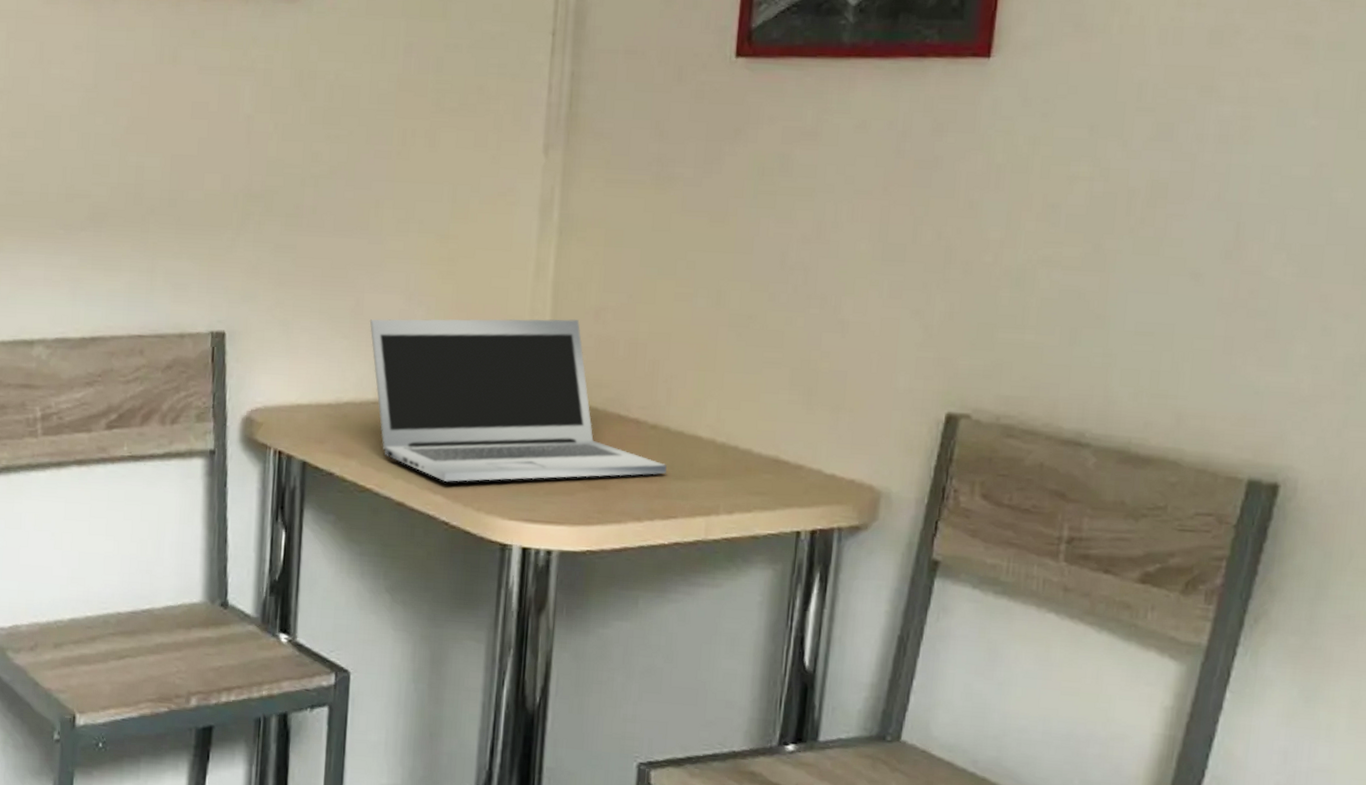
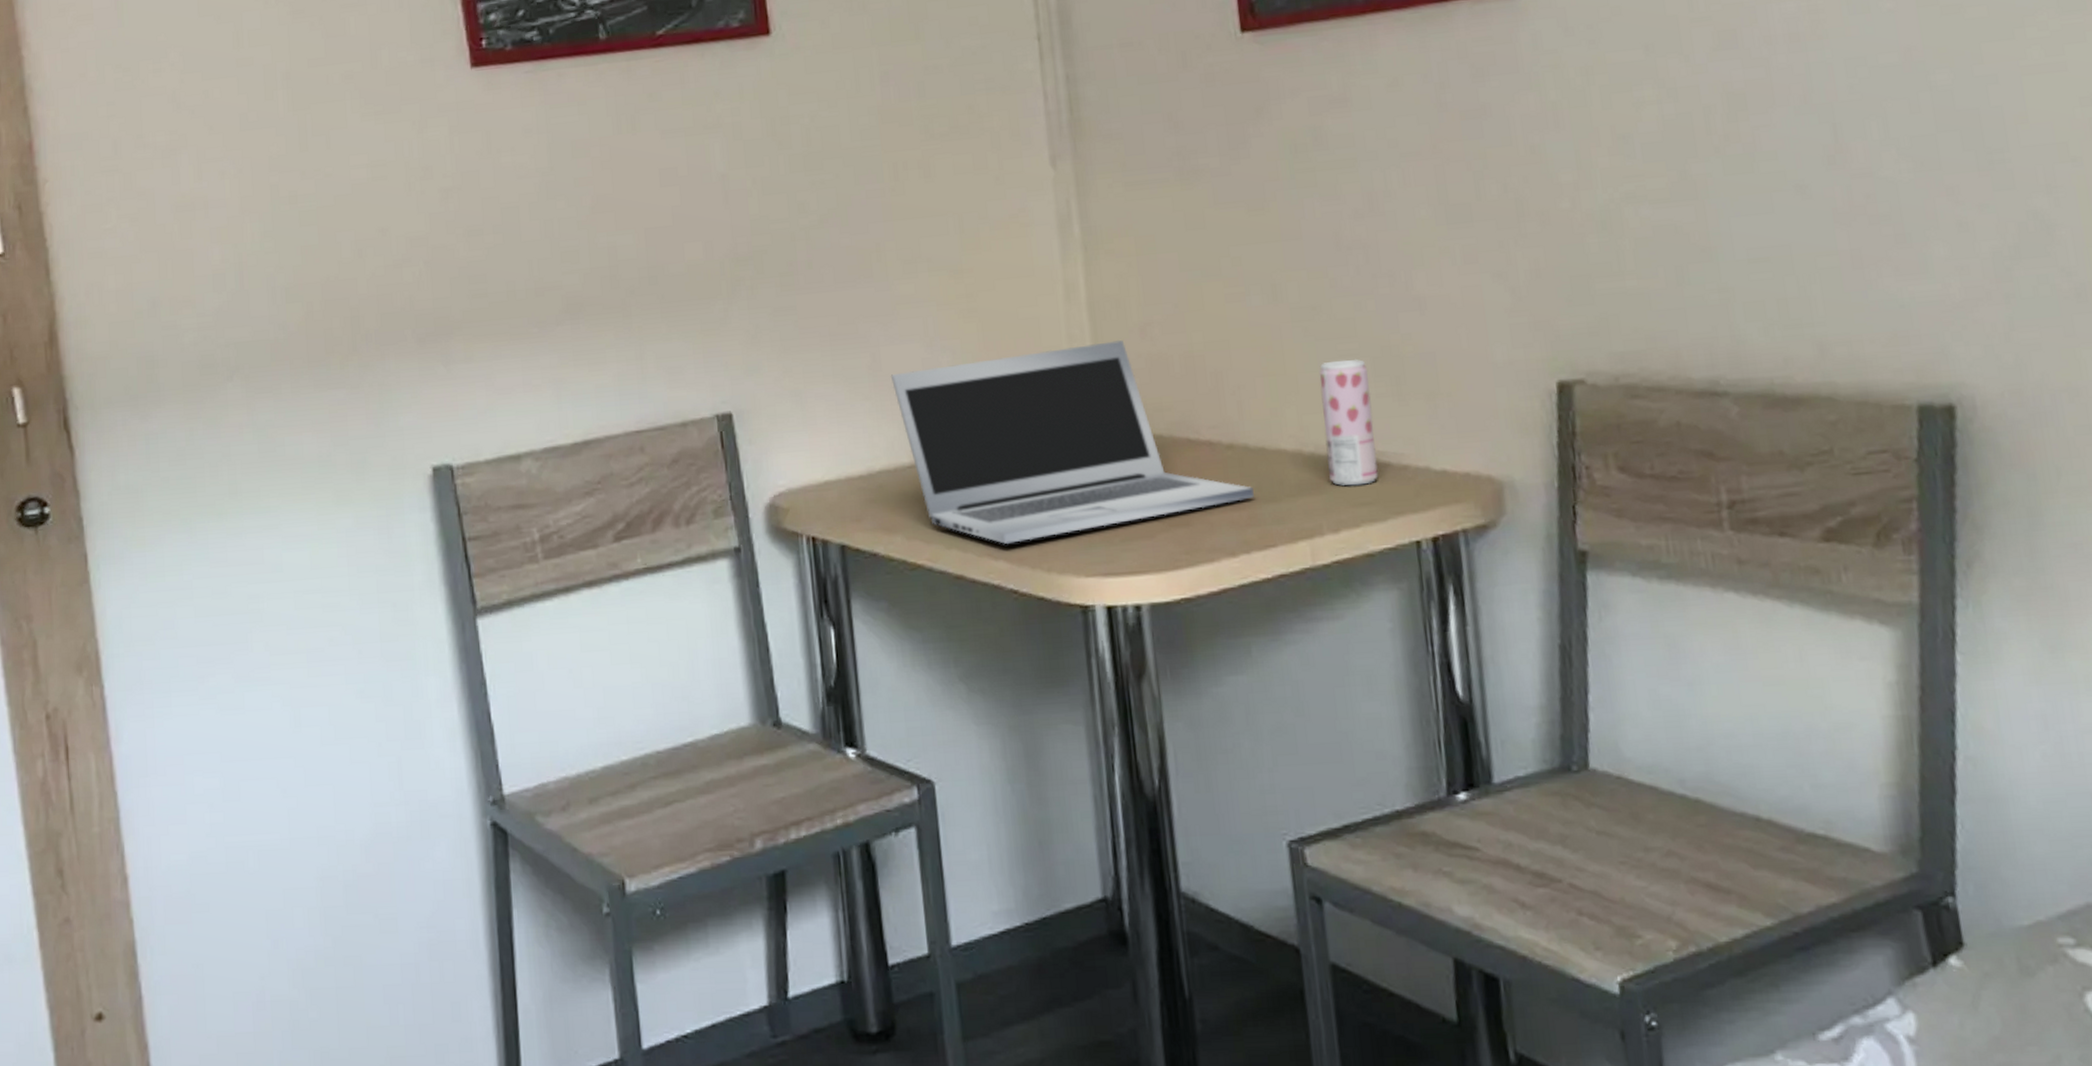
beverage can: none [734,365,786,477] -> present [1319,359,1379,486]

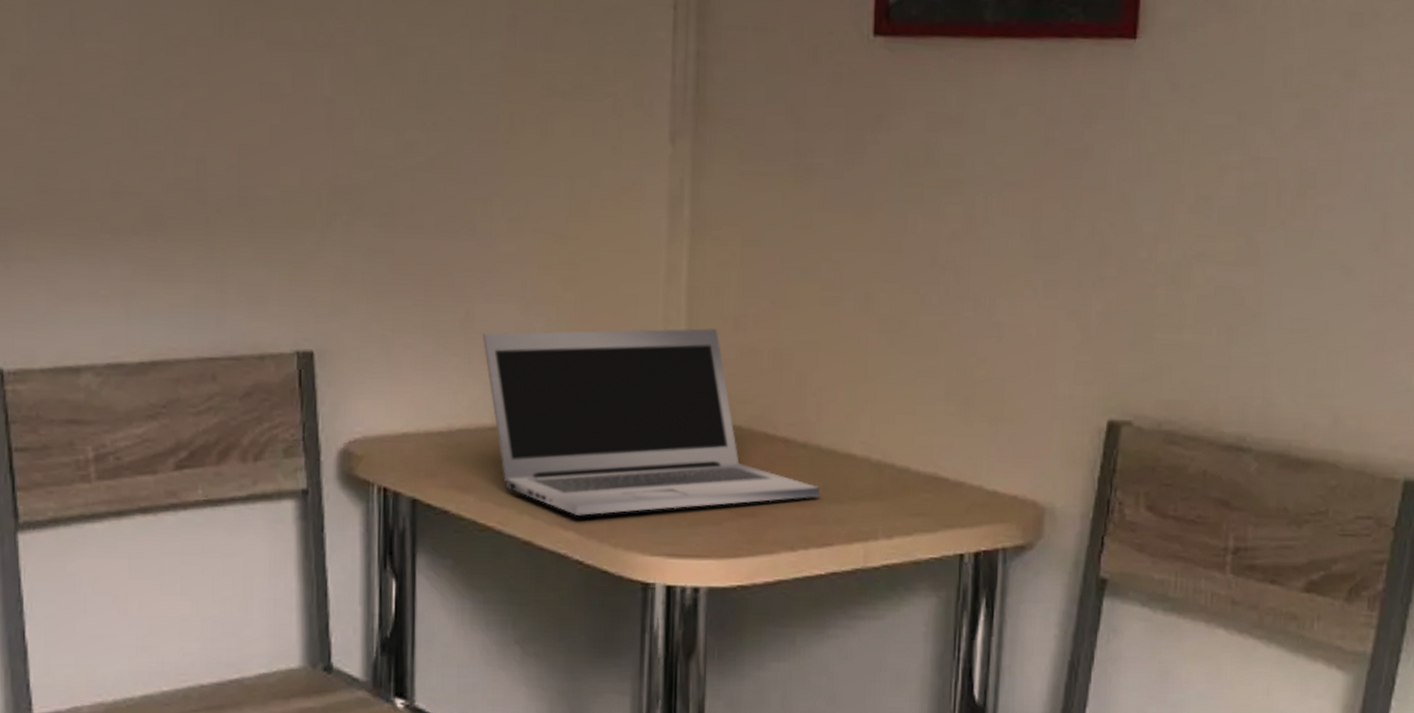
beverage can: present [1319,359,1379,486] -> none [891,375,941,497]

